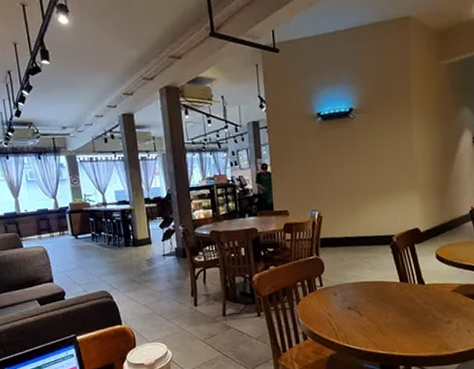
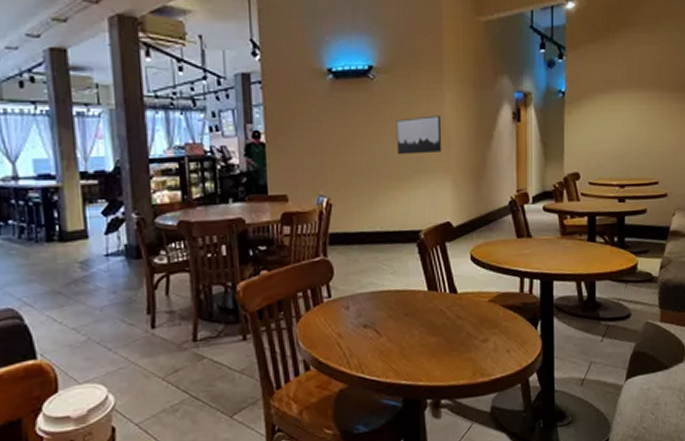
wall art: none [372,143,410,177] -> present [396,115,441,155]

